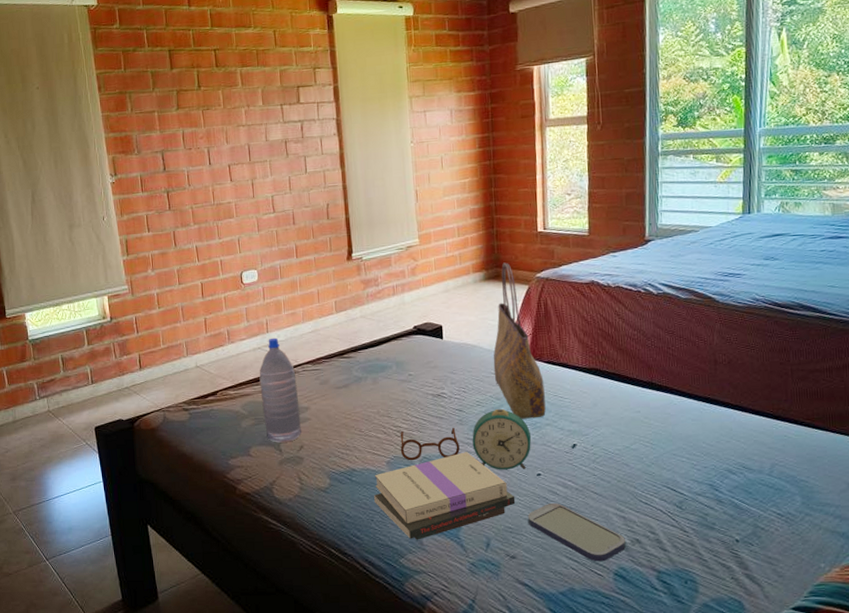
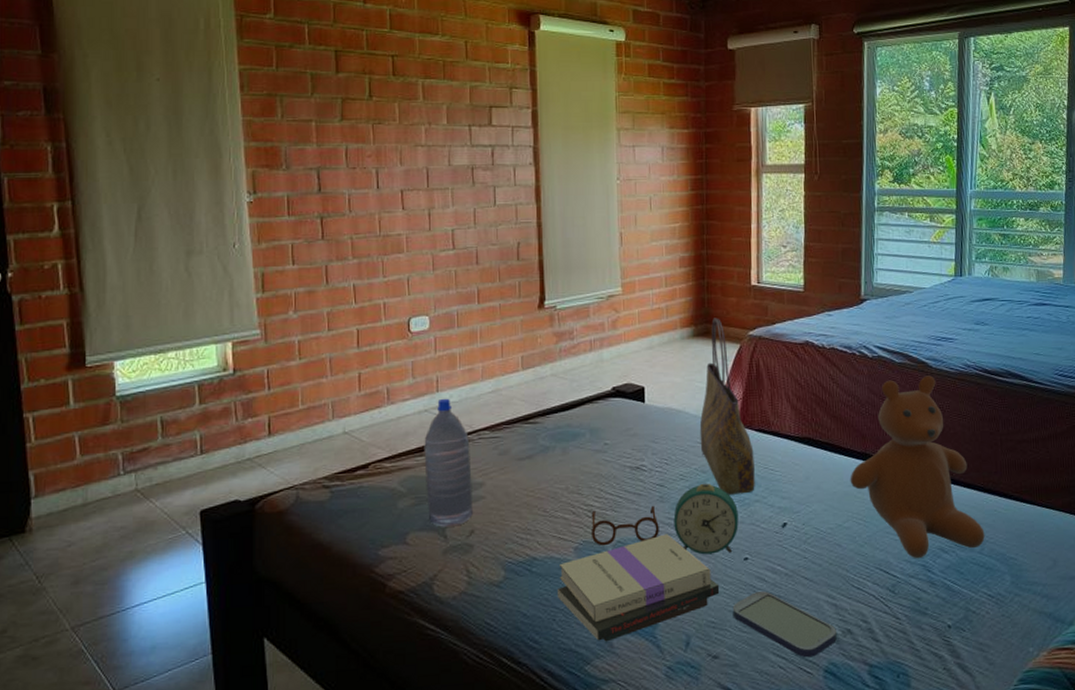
teddy bear: none [636,310,774,479] -> present [850,375,985,559]

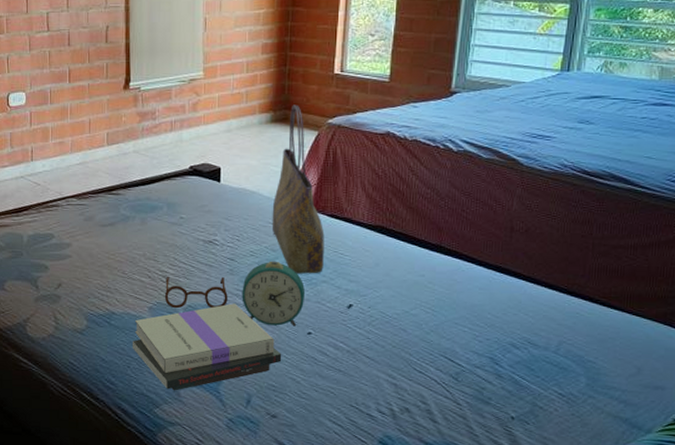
water bottle: present [424,398,474,527] -> none [20,167,62,279]
mobile phone: present [732,591,837,658] -> none [293,364,394,428]
teddy bear: present [850,375,985,559] -> none [421,173,563,352]

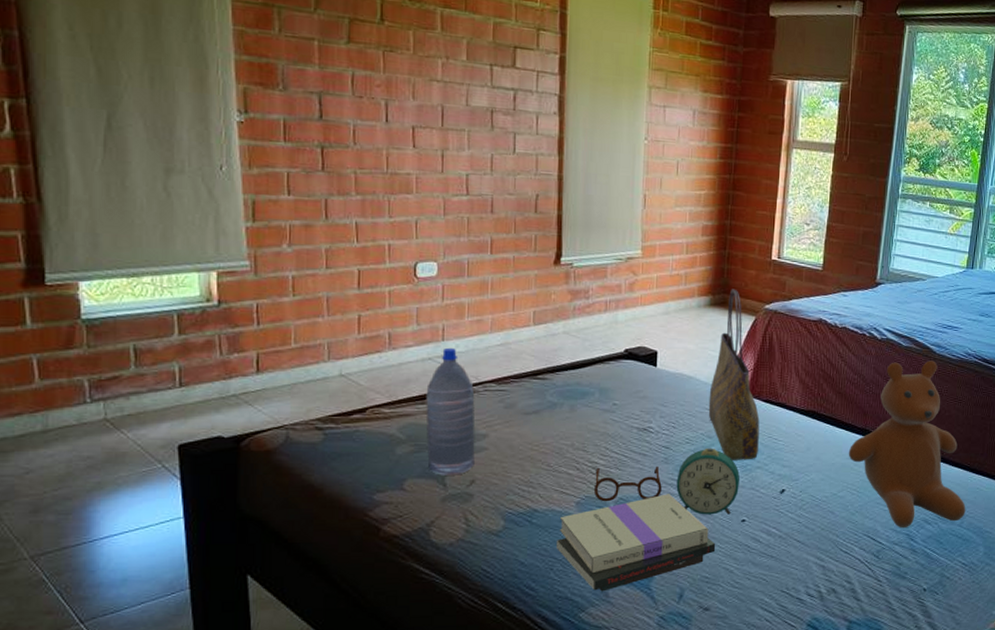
water bottle: none [20,167,62,279] -> present [425,347,476,475]
teddy bear: none [421,173,563,352] -> present [848,360,966,529]

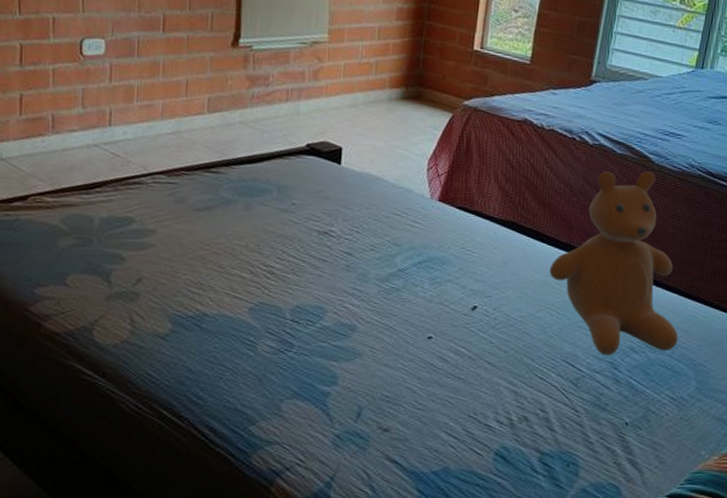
water bottle: present [425,347,476,475] -> none [90,133,143,273]
books: present [557,494,716,592] -> none [227,304,399,405]
glasses: present [593,466,662,502] -> none [268,273,342,310]
alarm clock: present [676,448,740,515] -> none [357,256,428,330]
tote bag: present [708,289,760,460] -> none [395,81,453,272]

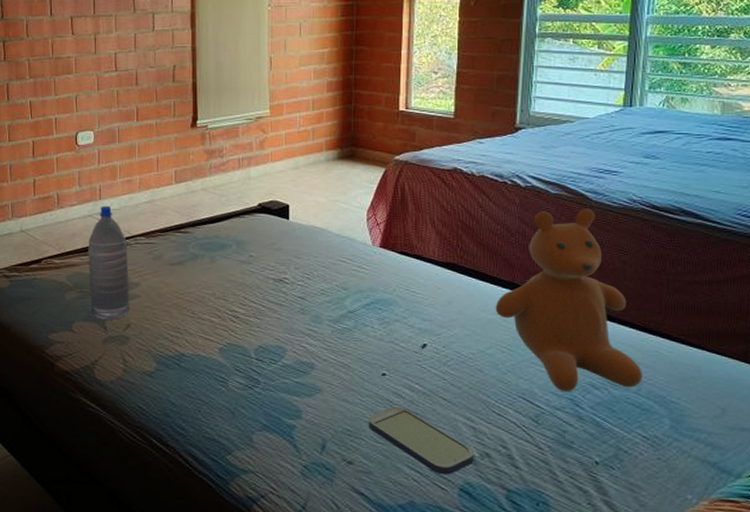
water bottle: none [90,133,143,273] -> present [88,205,130,320]
mobile phone: none [409,371,513,440] -> present [368,407,474,475]

